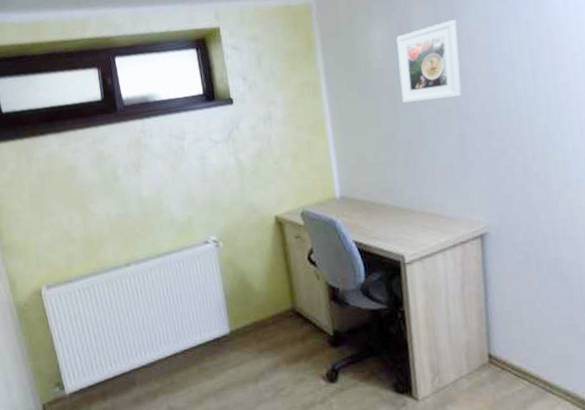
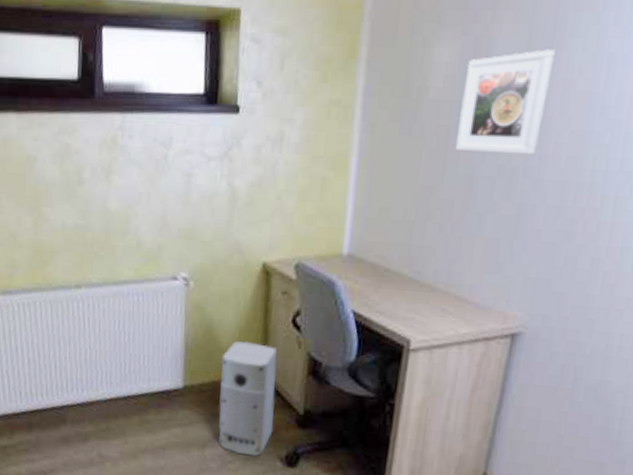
air purifier: none [257,282,312,381] -> present [218,341,277,457]

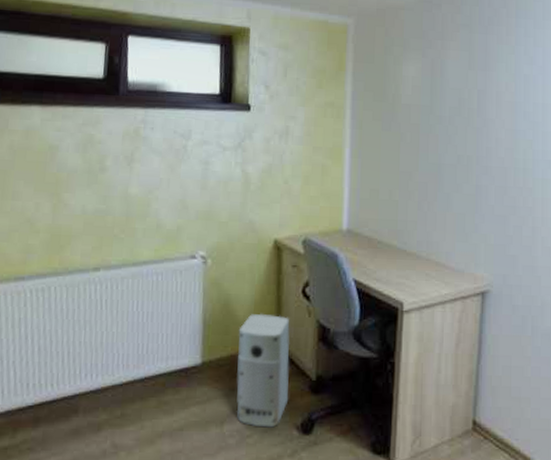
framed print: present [454,49,556,155] -> none [424,70,488,148]

